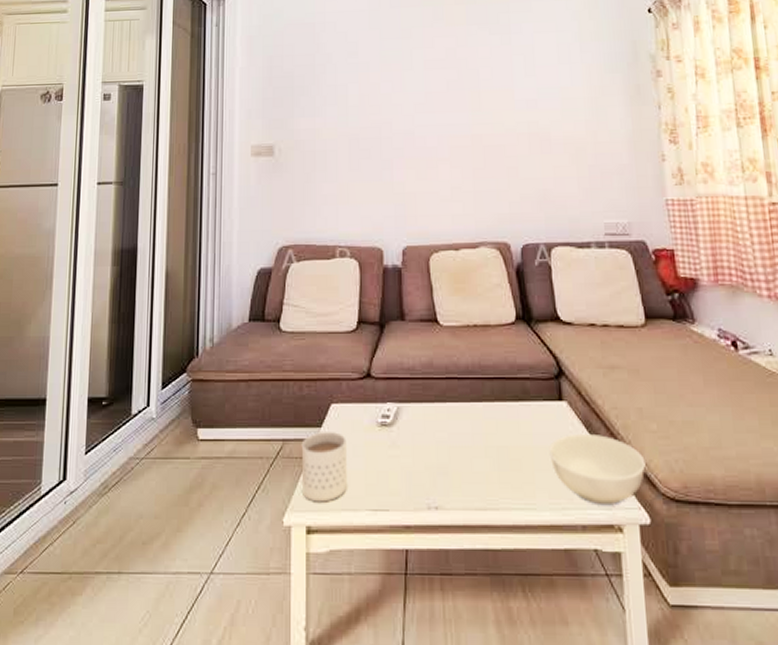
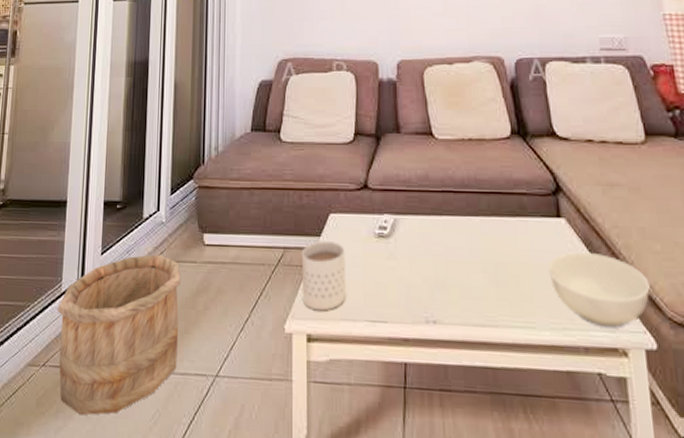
wooden bucket: none [36,451,173,622] -> present [57,254,181,416]

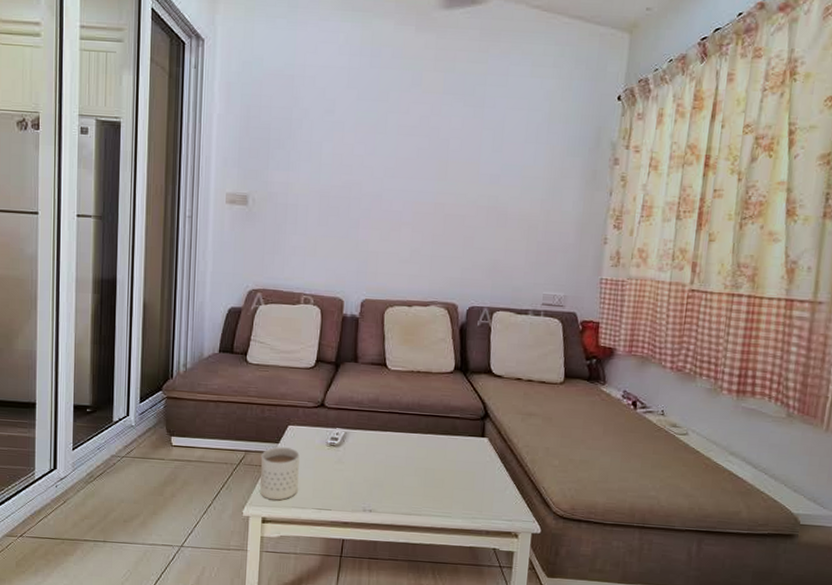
wooden bucket: present [57,254,181,416] -> none [31,451,150,574]
bowl: present [548,251,650,328] -> none [467,463,545,518]

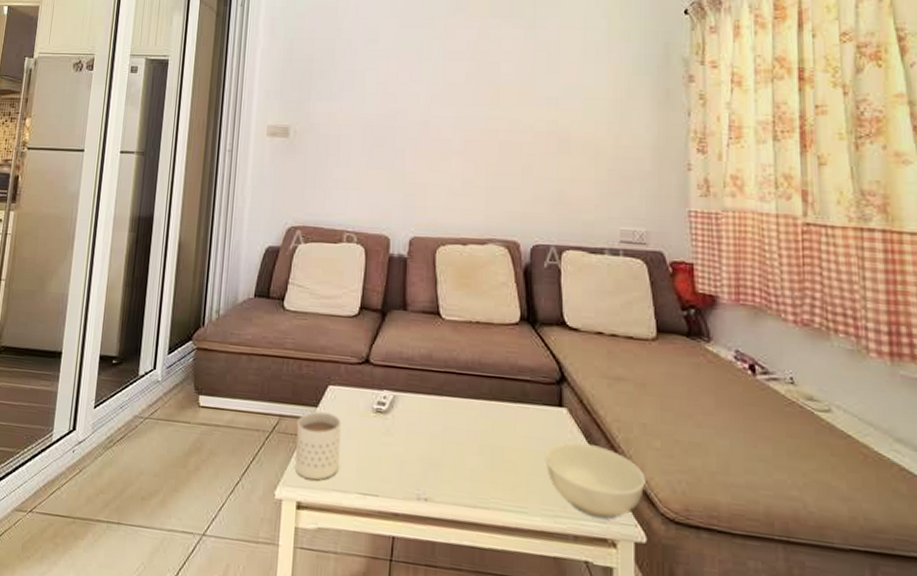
bowl: none [467,463,545,518] -> present [545,441,646,520]

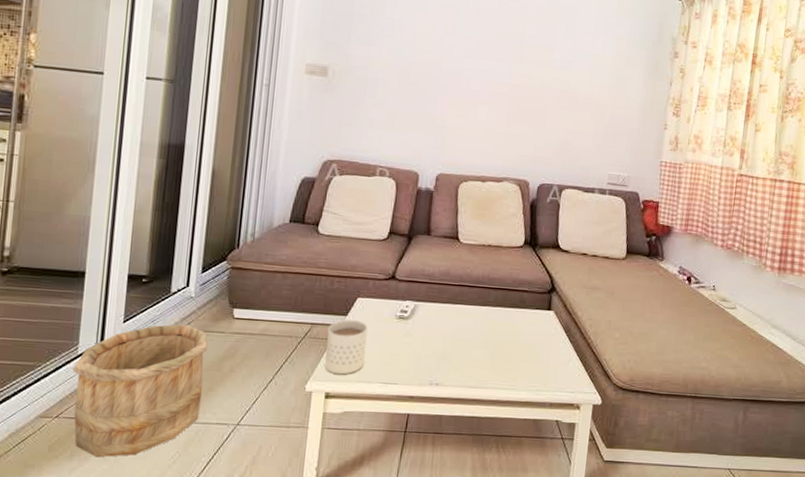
wooden bucket: none [46,412,174,563] -> present [72,324,208,458]
bowl: present [545,441,646,520] -> none [533,335,606,390]

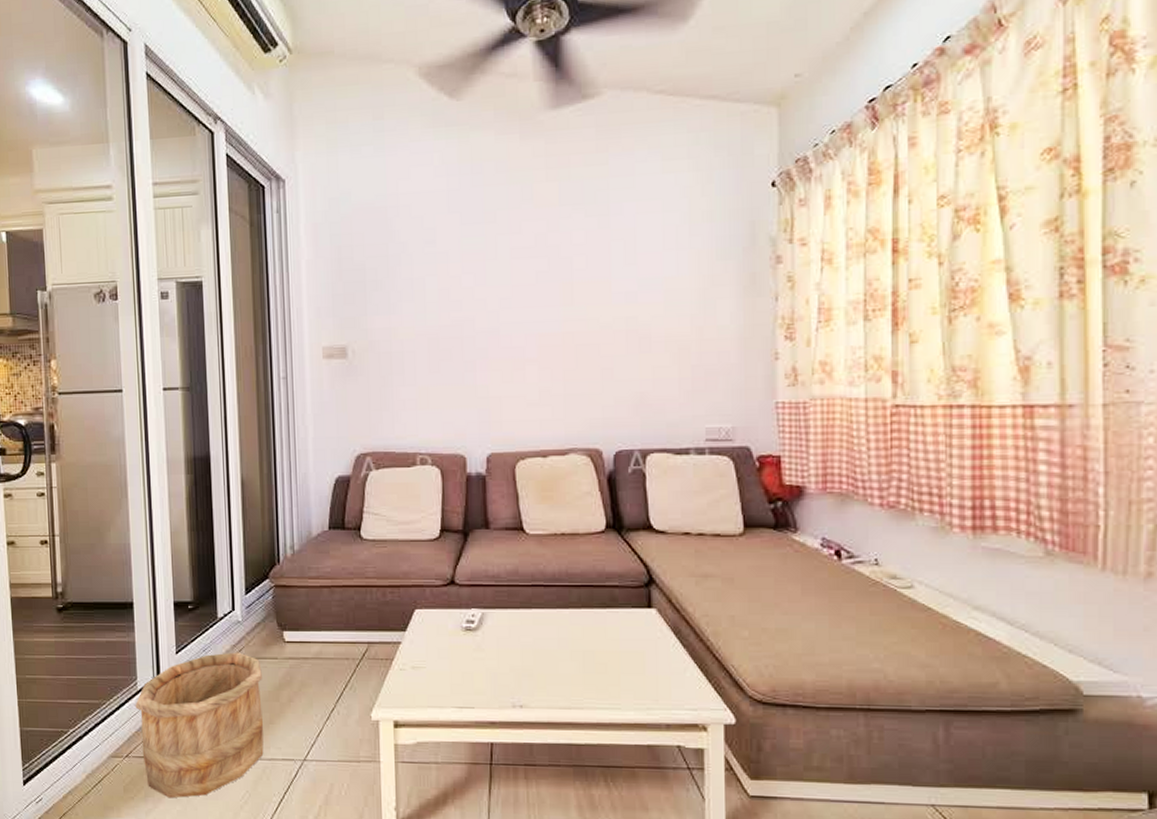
mug: present [325,319,368,375] -> none [386,636,433,700]

